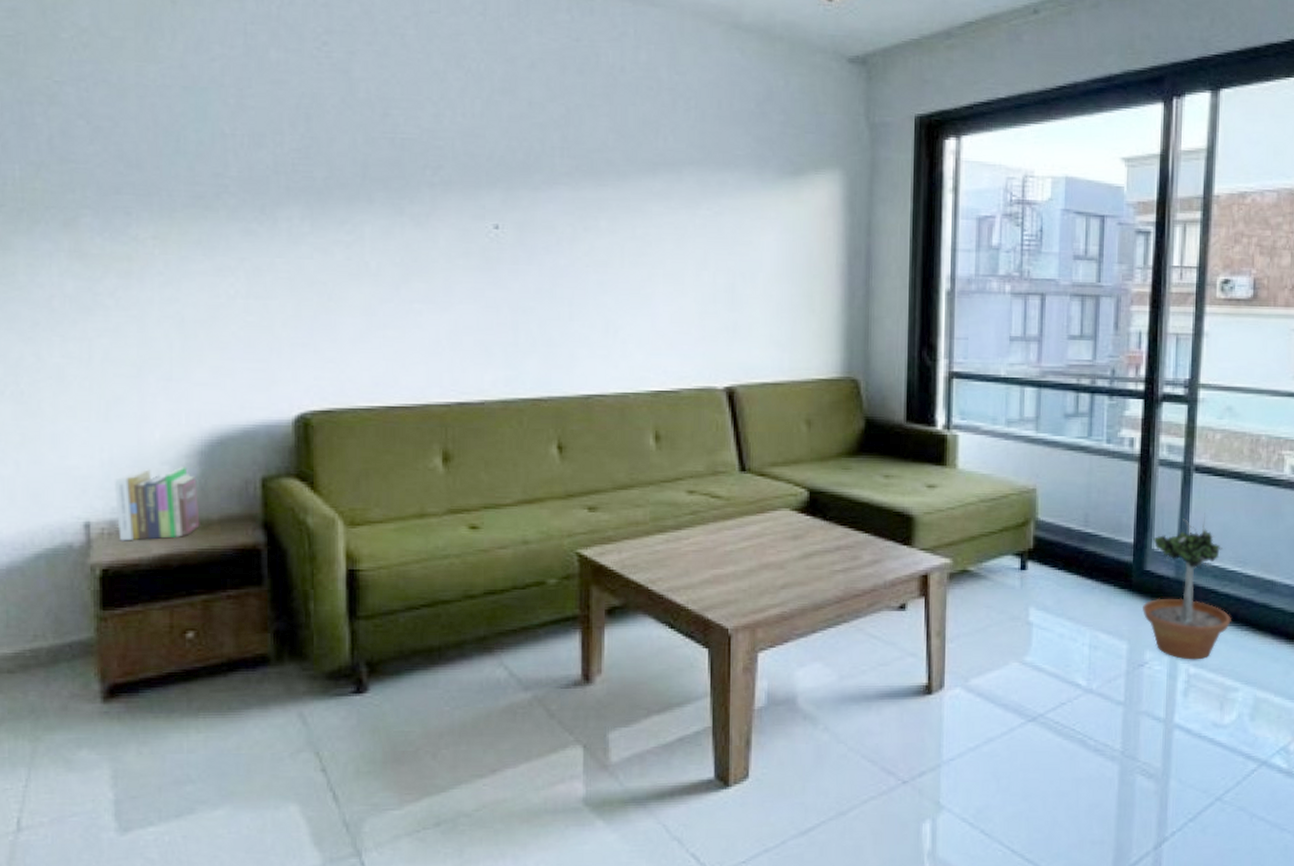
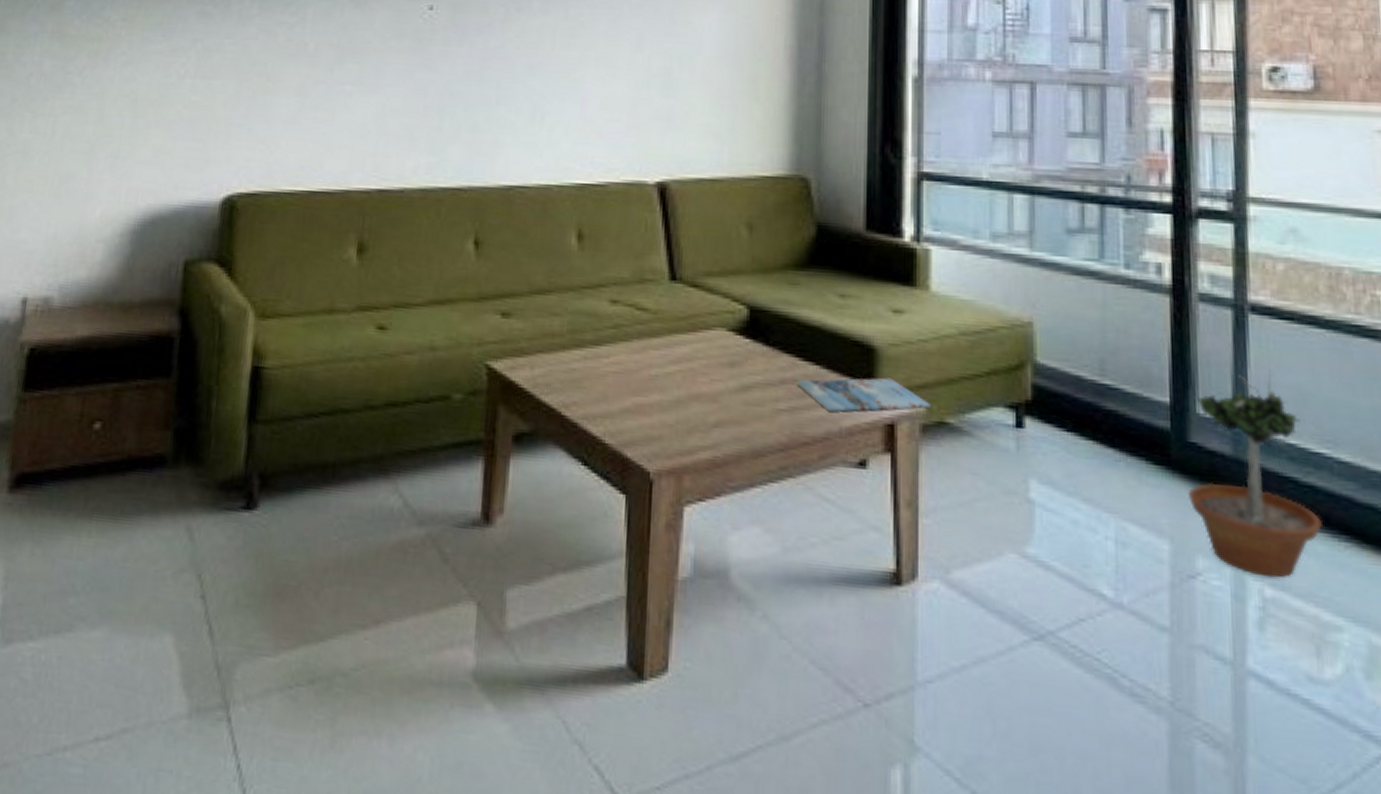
books: present [115,465,200,541] -> none [50,244,127,320]
magazine: none [849,539,956,570] -> present [796,377,931,413]

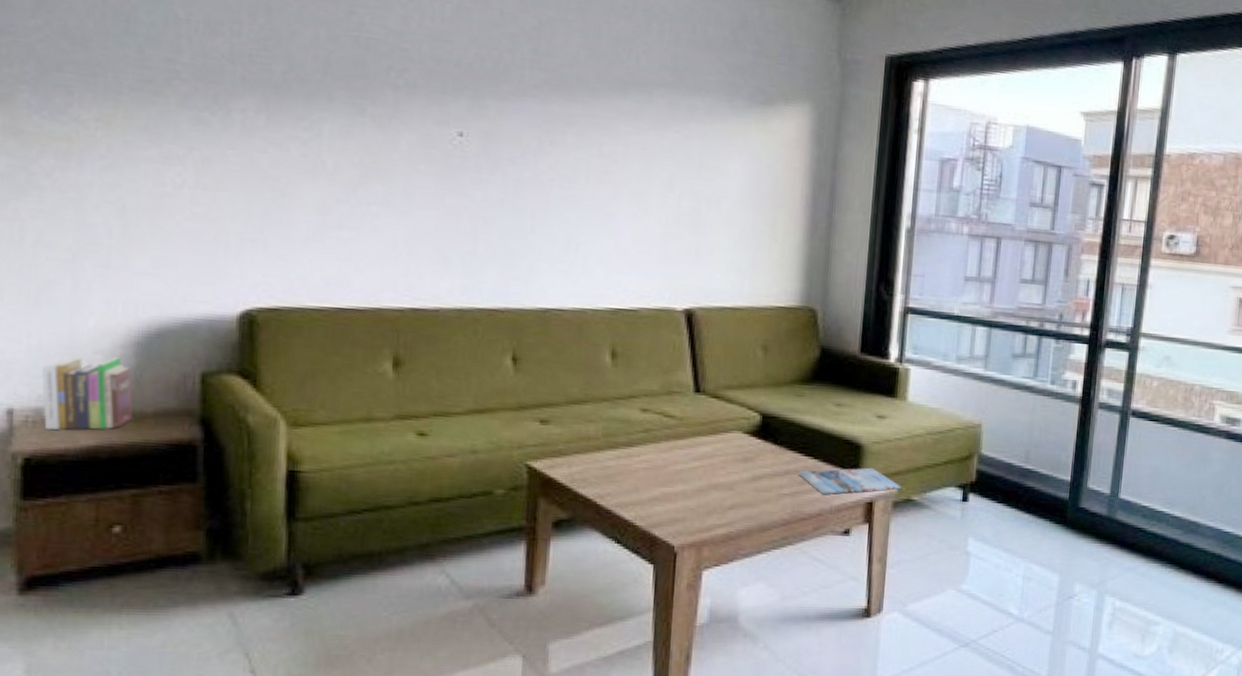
books: none [50,244,127,320] -> present [42,356,134,431]
potted tree: present [1189,368,1322,578] -> none [1075,455,1157,594]

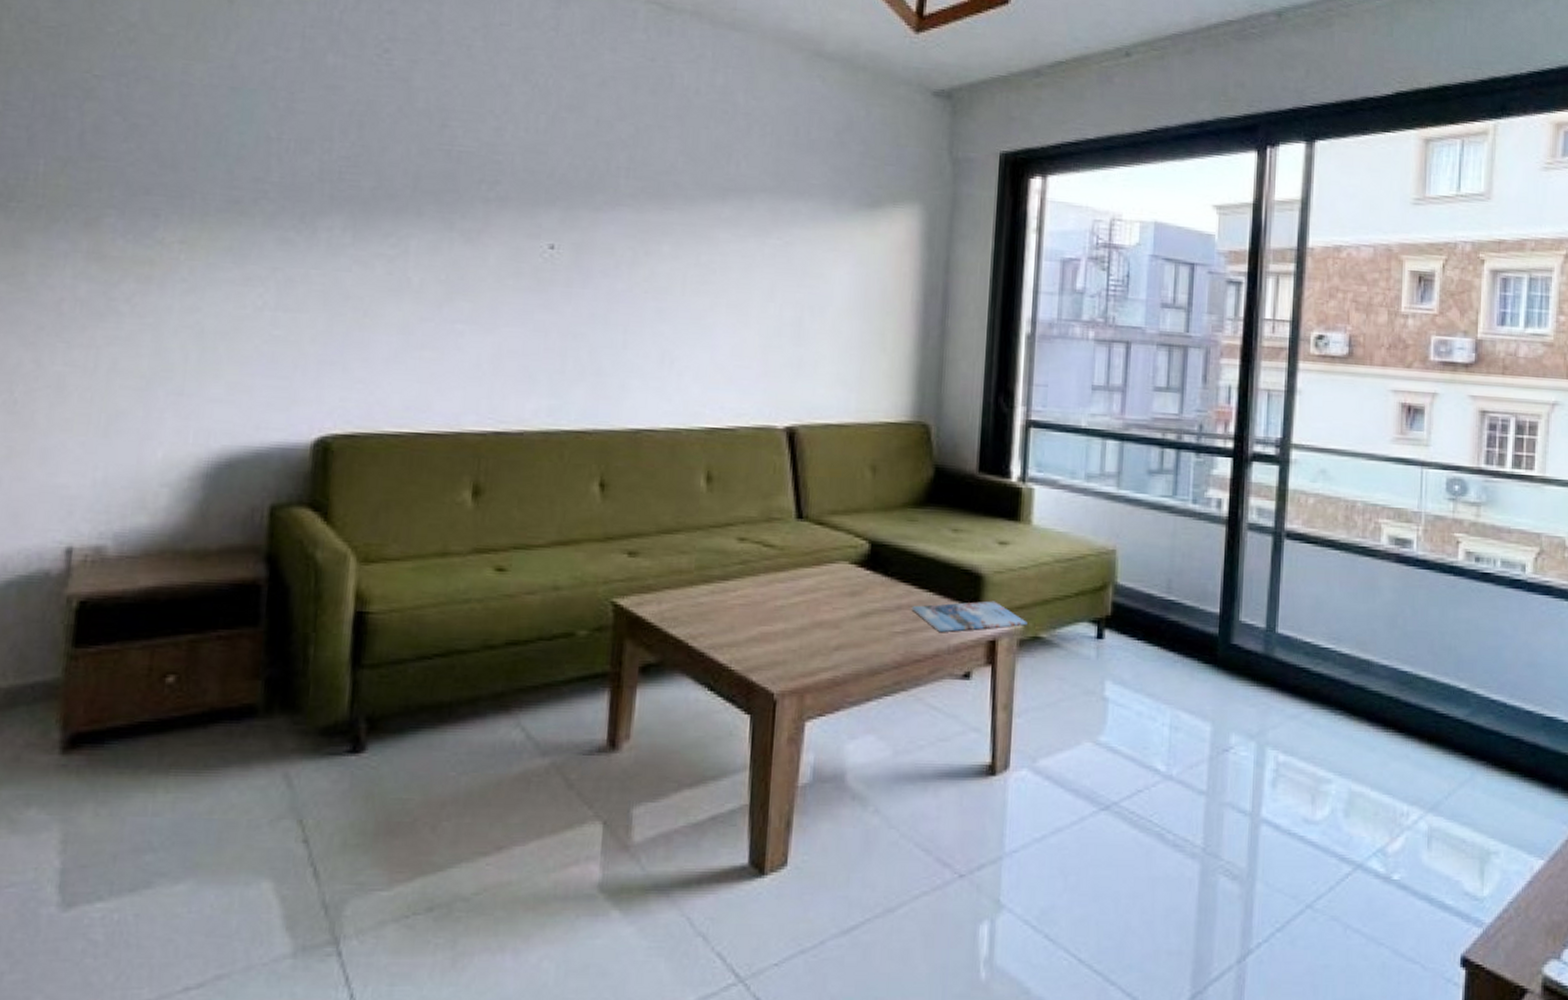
books: present [42,356,134,431] -> none [103,488,198,571]

